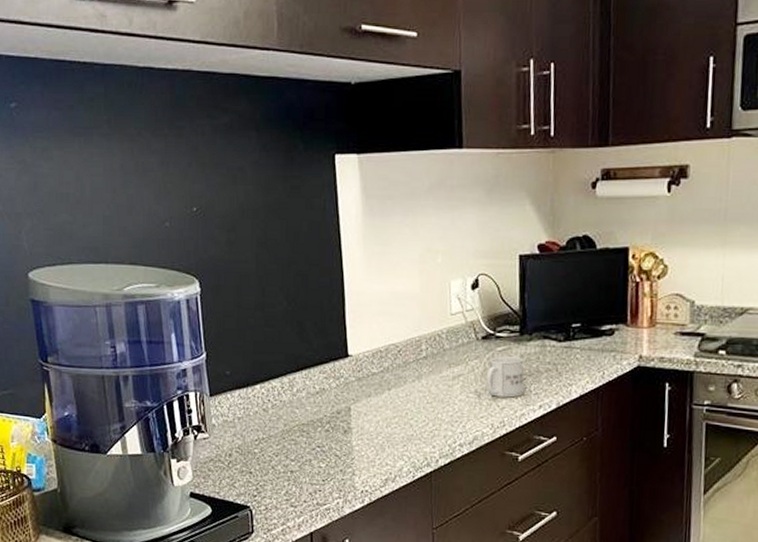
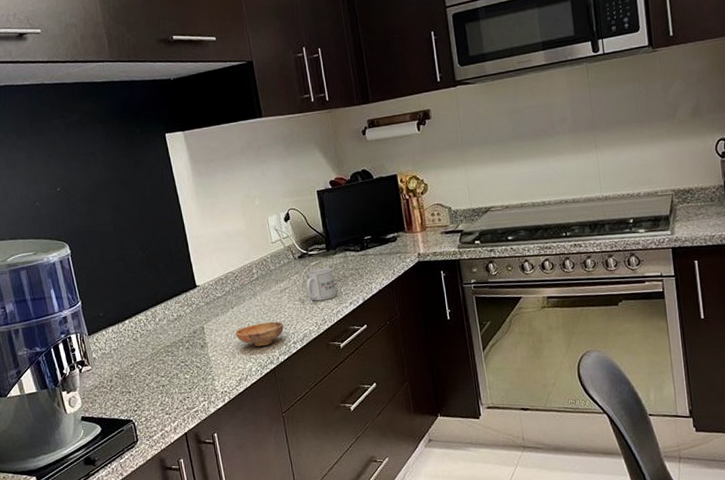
bowl: none [389,413,450,444] -> present [236,321,284,347]

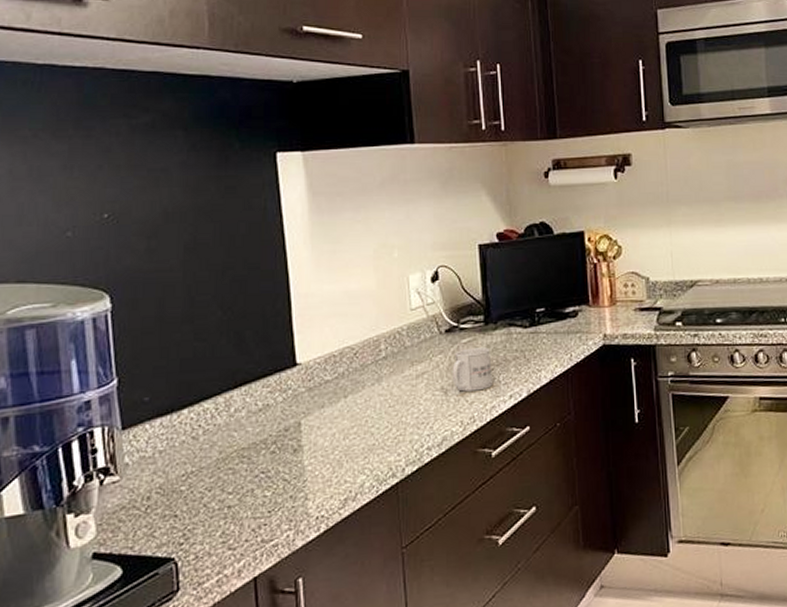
bowl: present [236,321,284,347] -> none [347,417,415,453]

